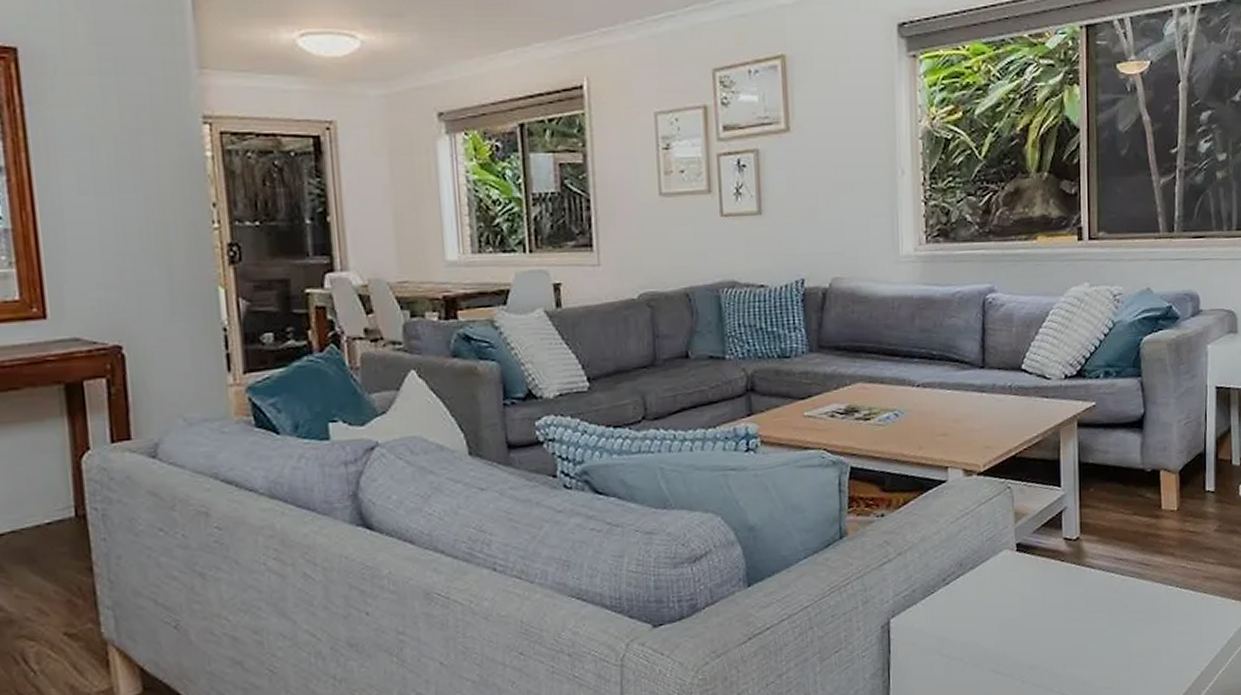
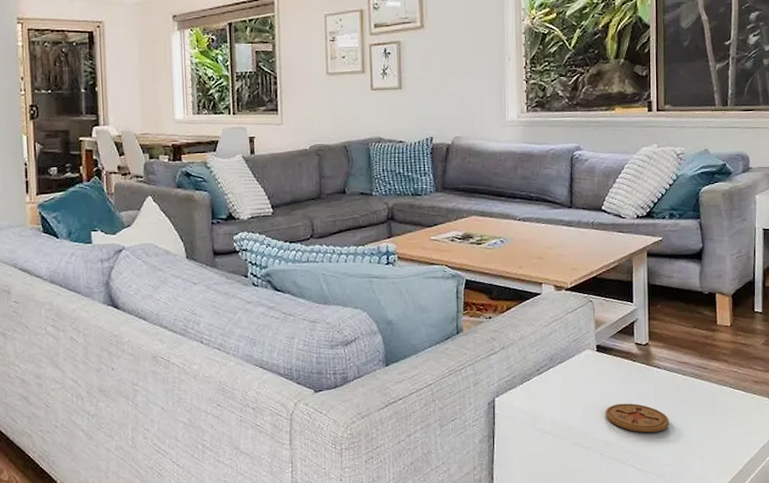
coaster: none [1027,614,1106,651] -> present [605,403,670,433]

